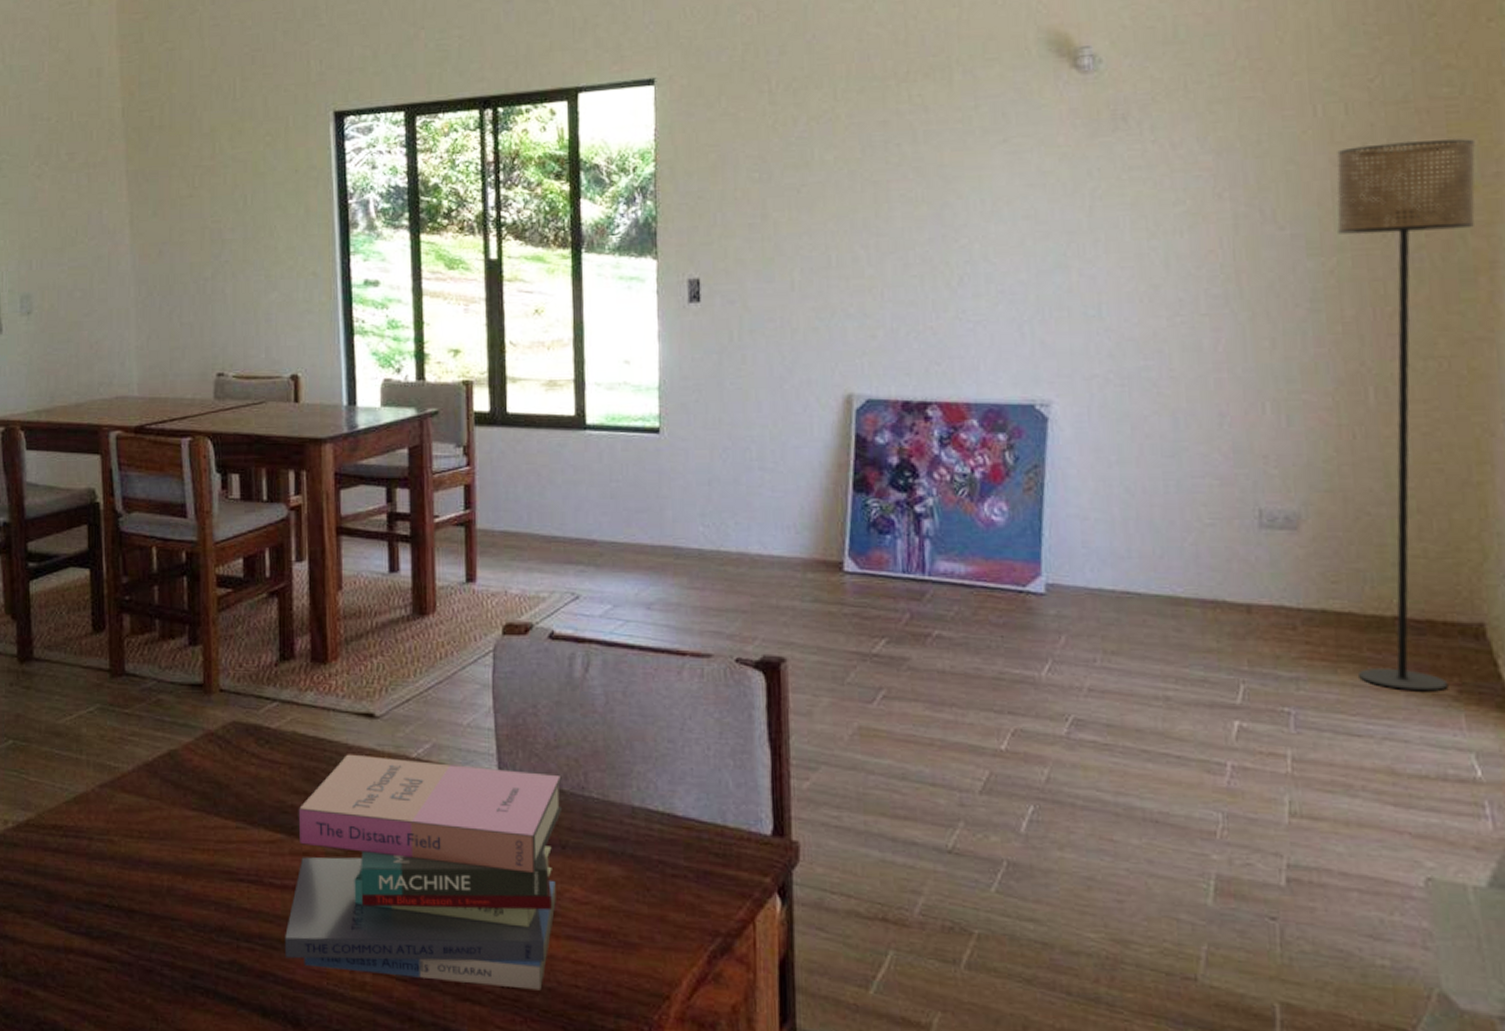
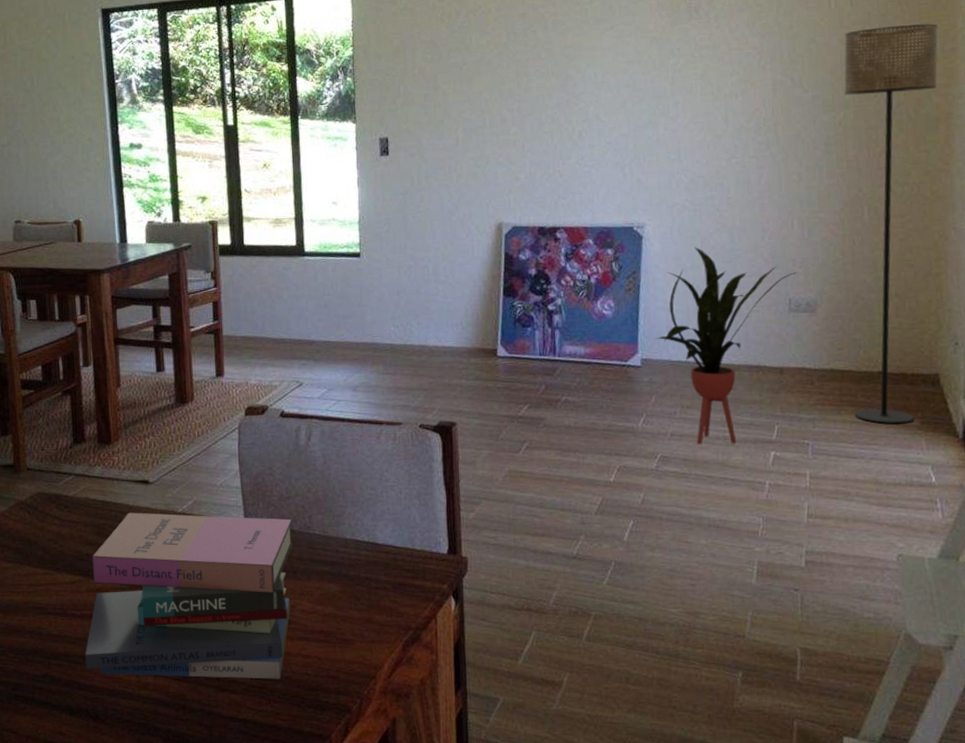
house plant: none [1065,434,1273,707] -> present [654,246,798,445]

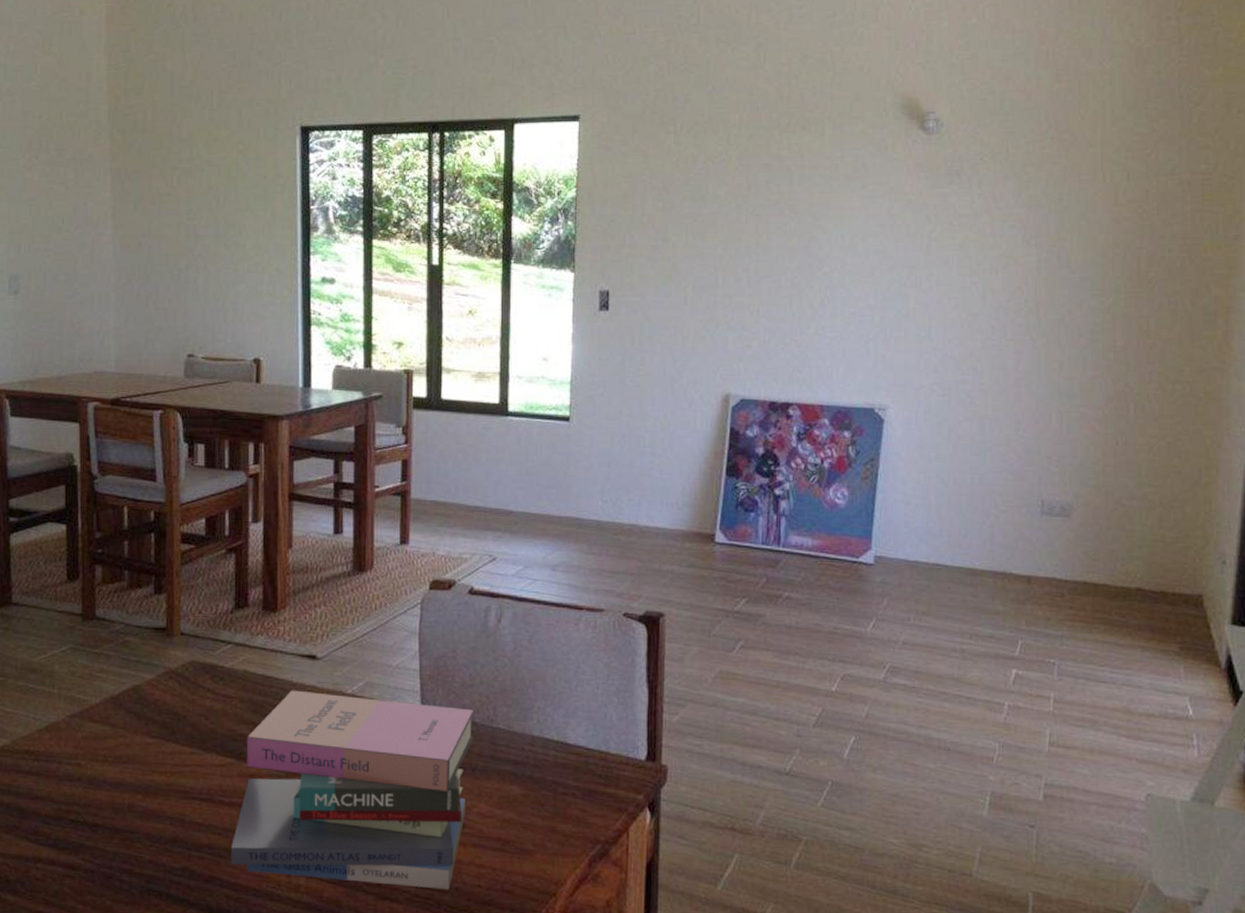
house plant: present [654,246,798,445] -> none [891,435,1054,658]
floor lamp: present [844,23,938,424] -> none [1108,207,1222,648]

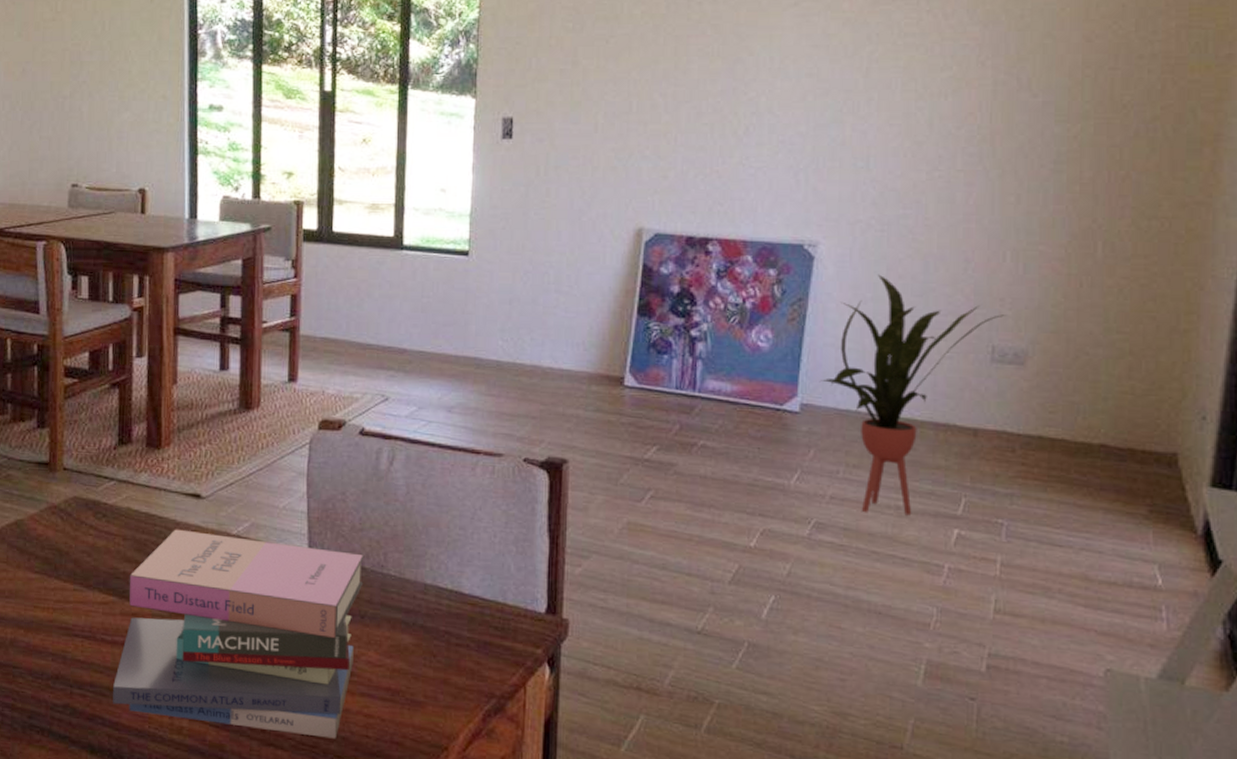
house plant: none [891,435,1054,658] -> present [819,274,1007,516]

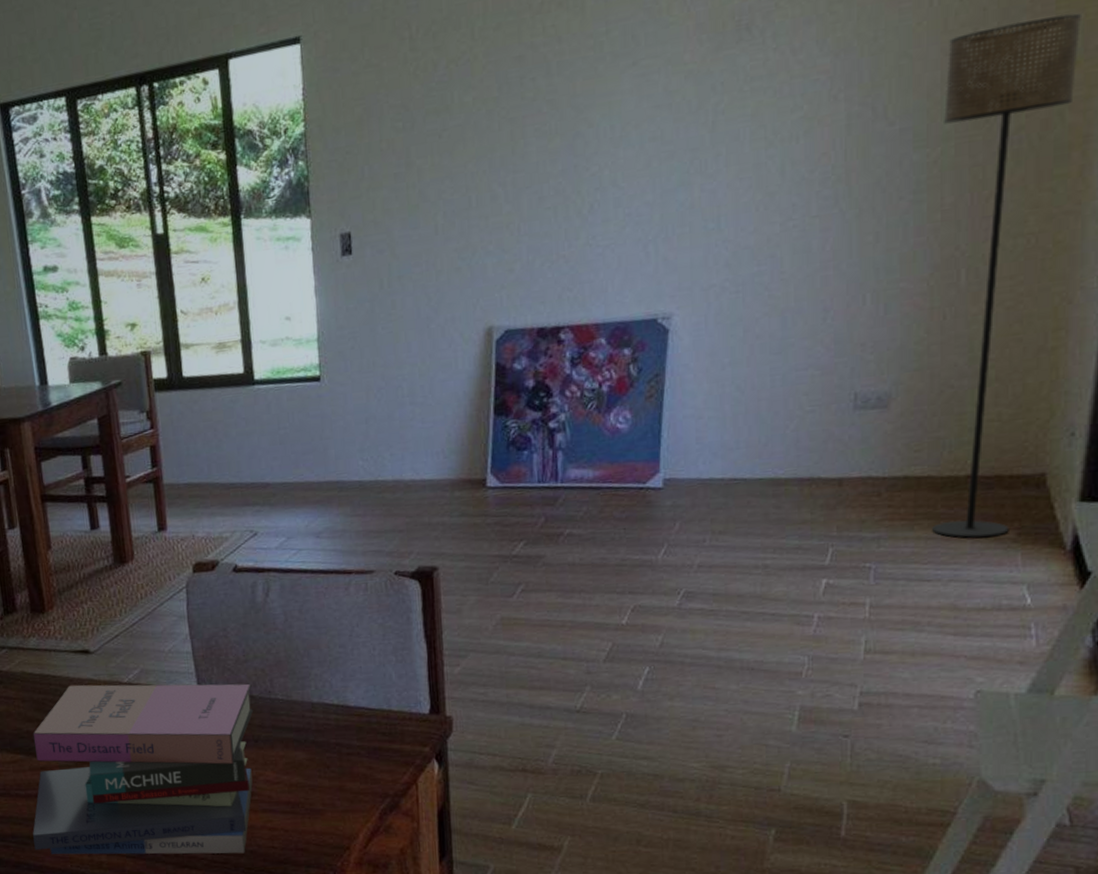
house plant: present [819,274,1007,516] -> none [681,337,869,576]
floor lamp: none [1065,22,1212,511] -> present [932,13,1081,539]

